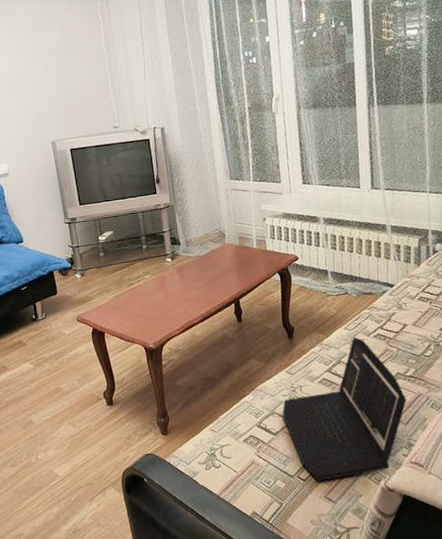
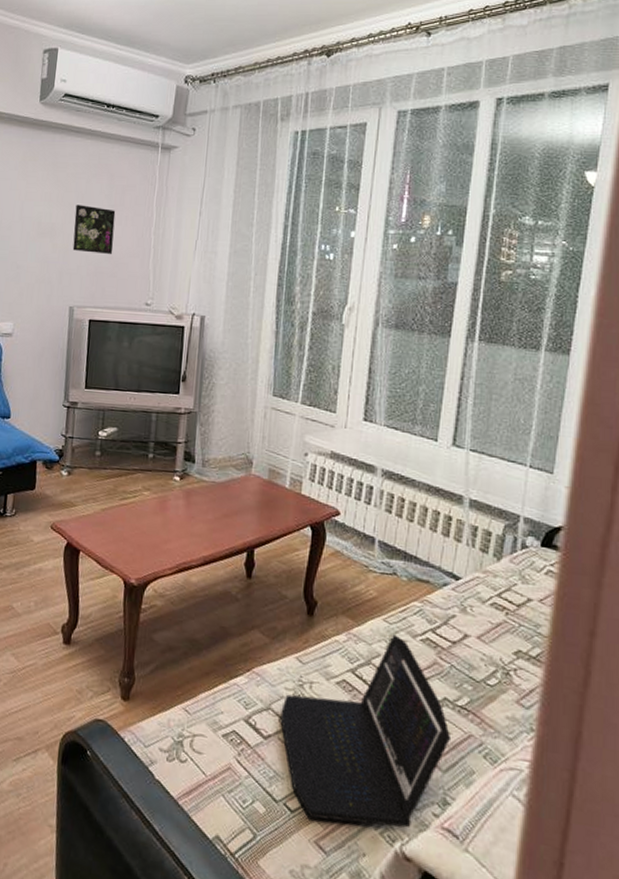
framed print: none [37,54,78,95] -> present [72,204,116,255]

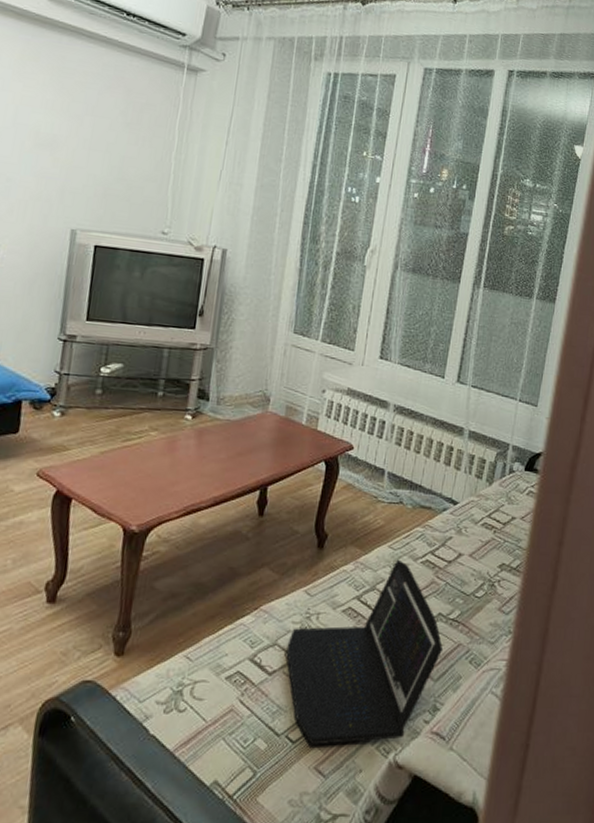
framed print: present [72,204,116,255] -> none [78,117,132,177]

